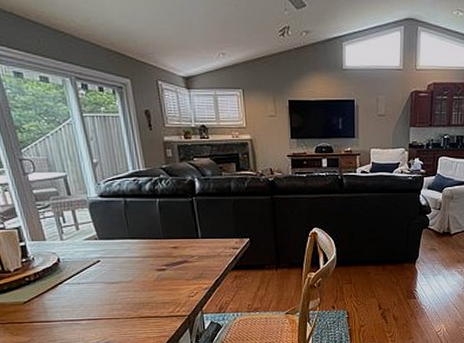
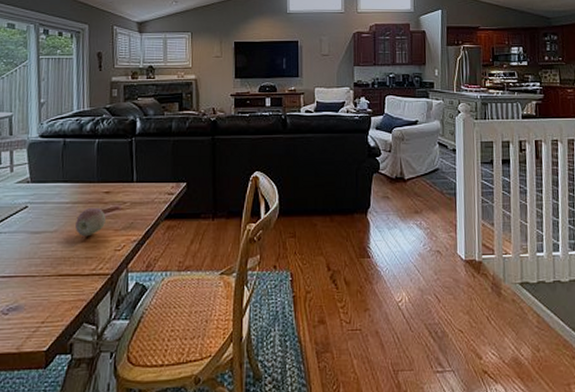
fruit: none [148,260,177,286] -> present [74,207,106,237]

